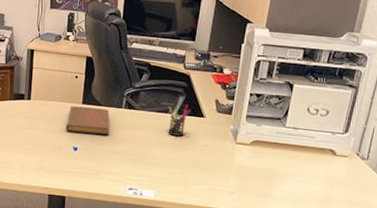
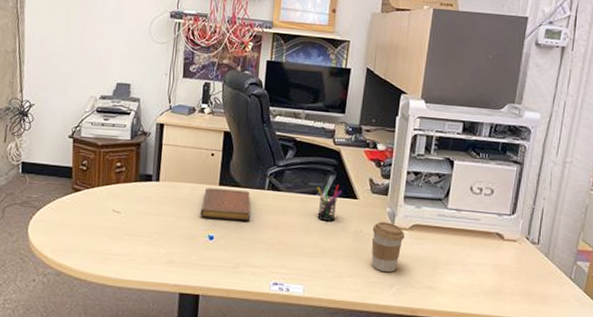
coffee cup: none [215,137,246,182] -> present [371,222,405,273]

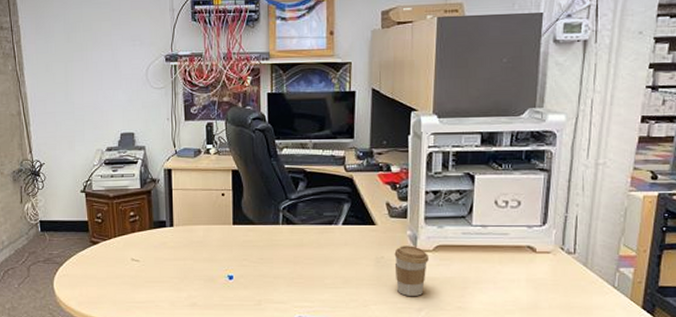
notebook: present [200,188,251,220] -> none [217,228,268,258]
pen holder: present [317,184,343,221] -> none [332,211,360,250]

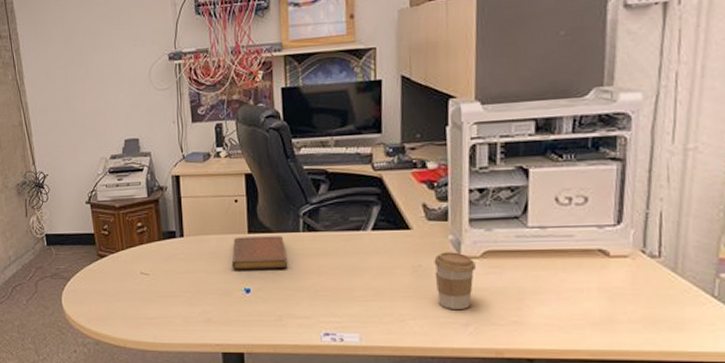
notebook: none [217,228,268,258] -> present [231,236,288,270]

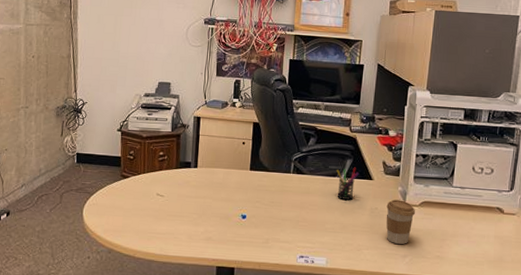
notebook: present [231,236,288,270] -> none [233,172,279,201]
pen holder: none [360,215,392,258] -> present [336,167,359,200]

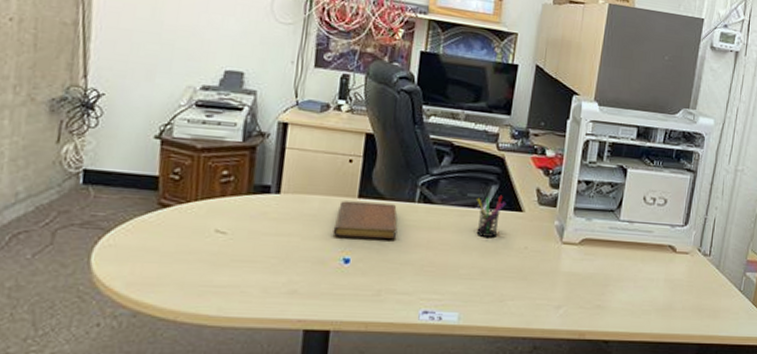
notebook: none [233,172,279,201] -> present [333,201,398,239]
coffee cup: present [386,199,415,245] -> none [537,236,574,293]

